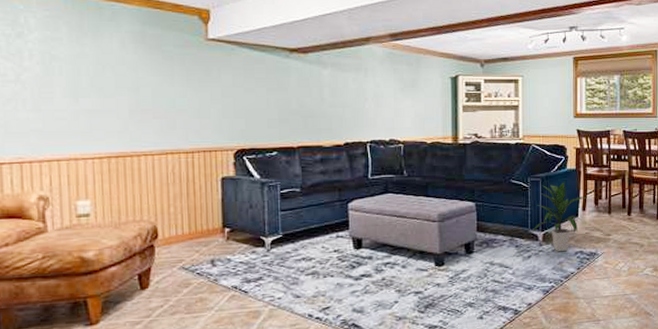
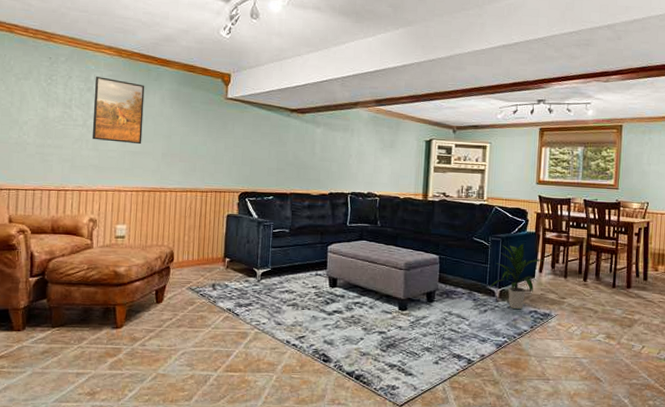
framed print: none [27,19,100,101] -> present [92,77,145,145]

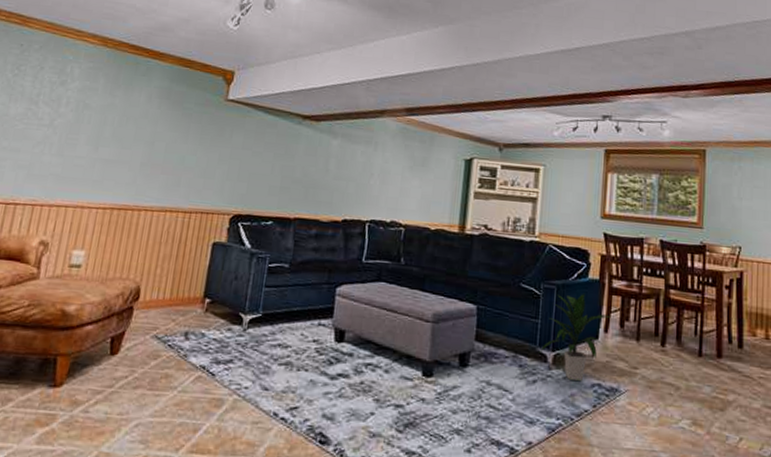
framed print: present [92,77,145,145] -> none [57,68,131,151]

